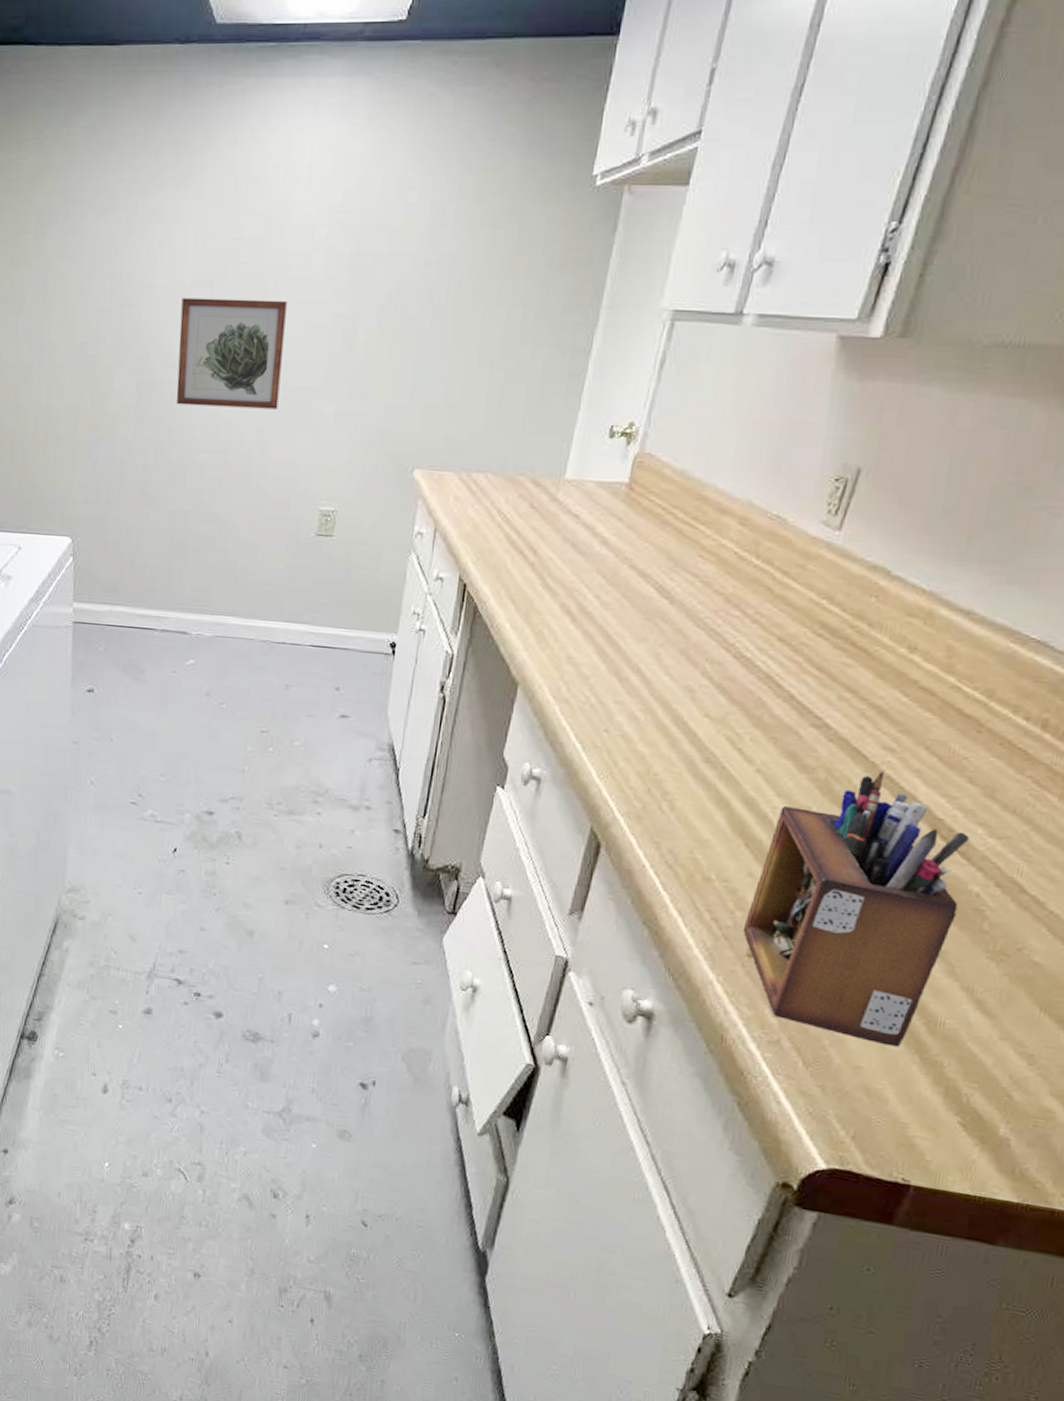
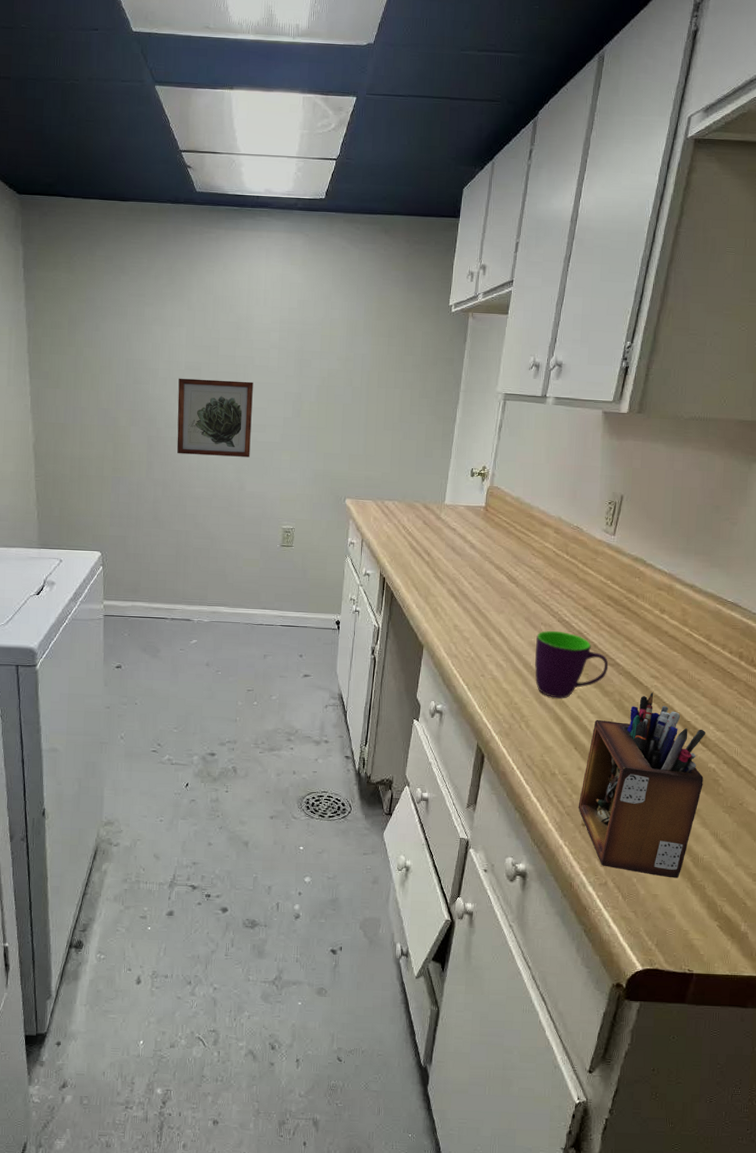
mug: none [689,670,813,772] -> present [535,630,609,699]

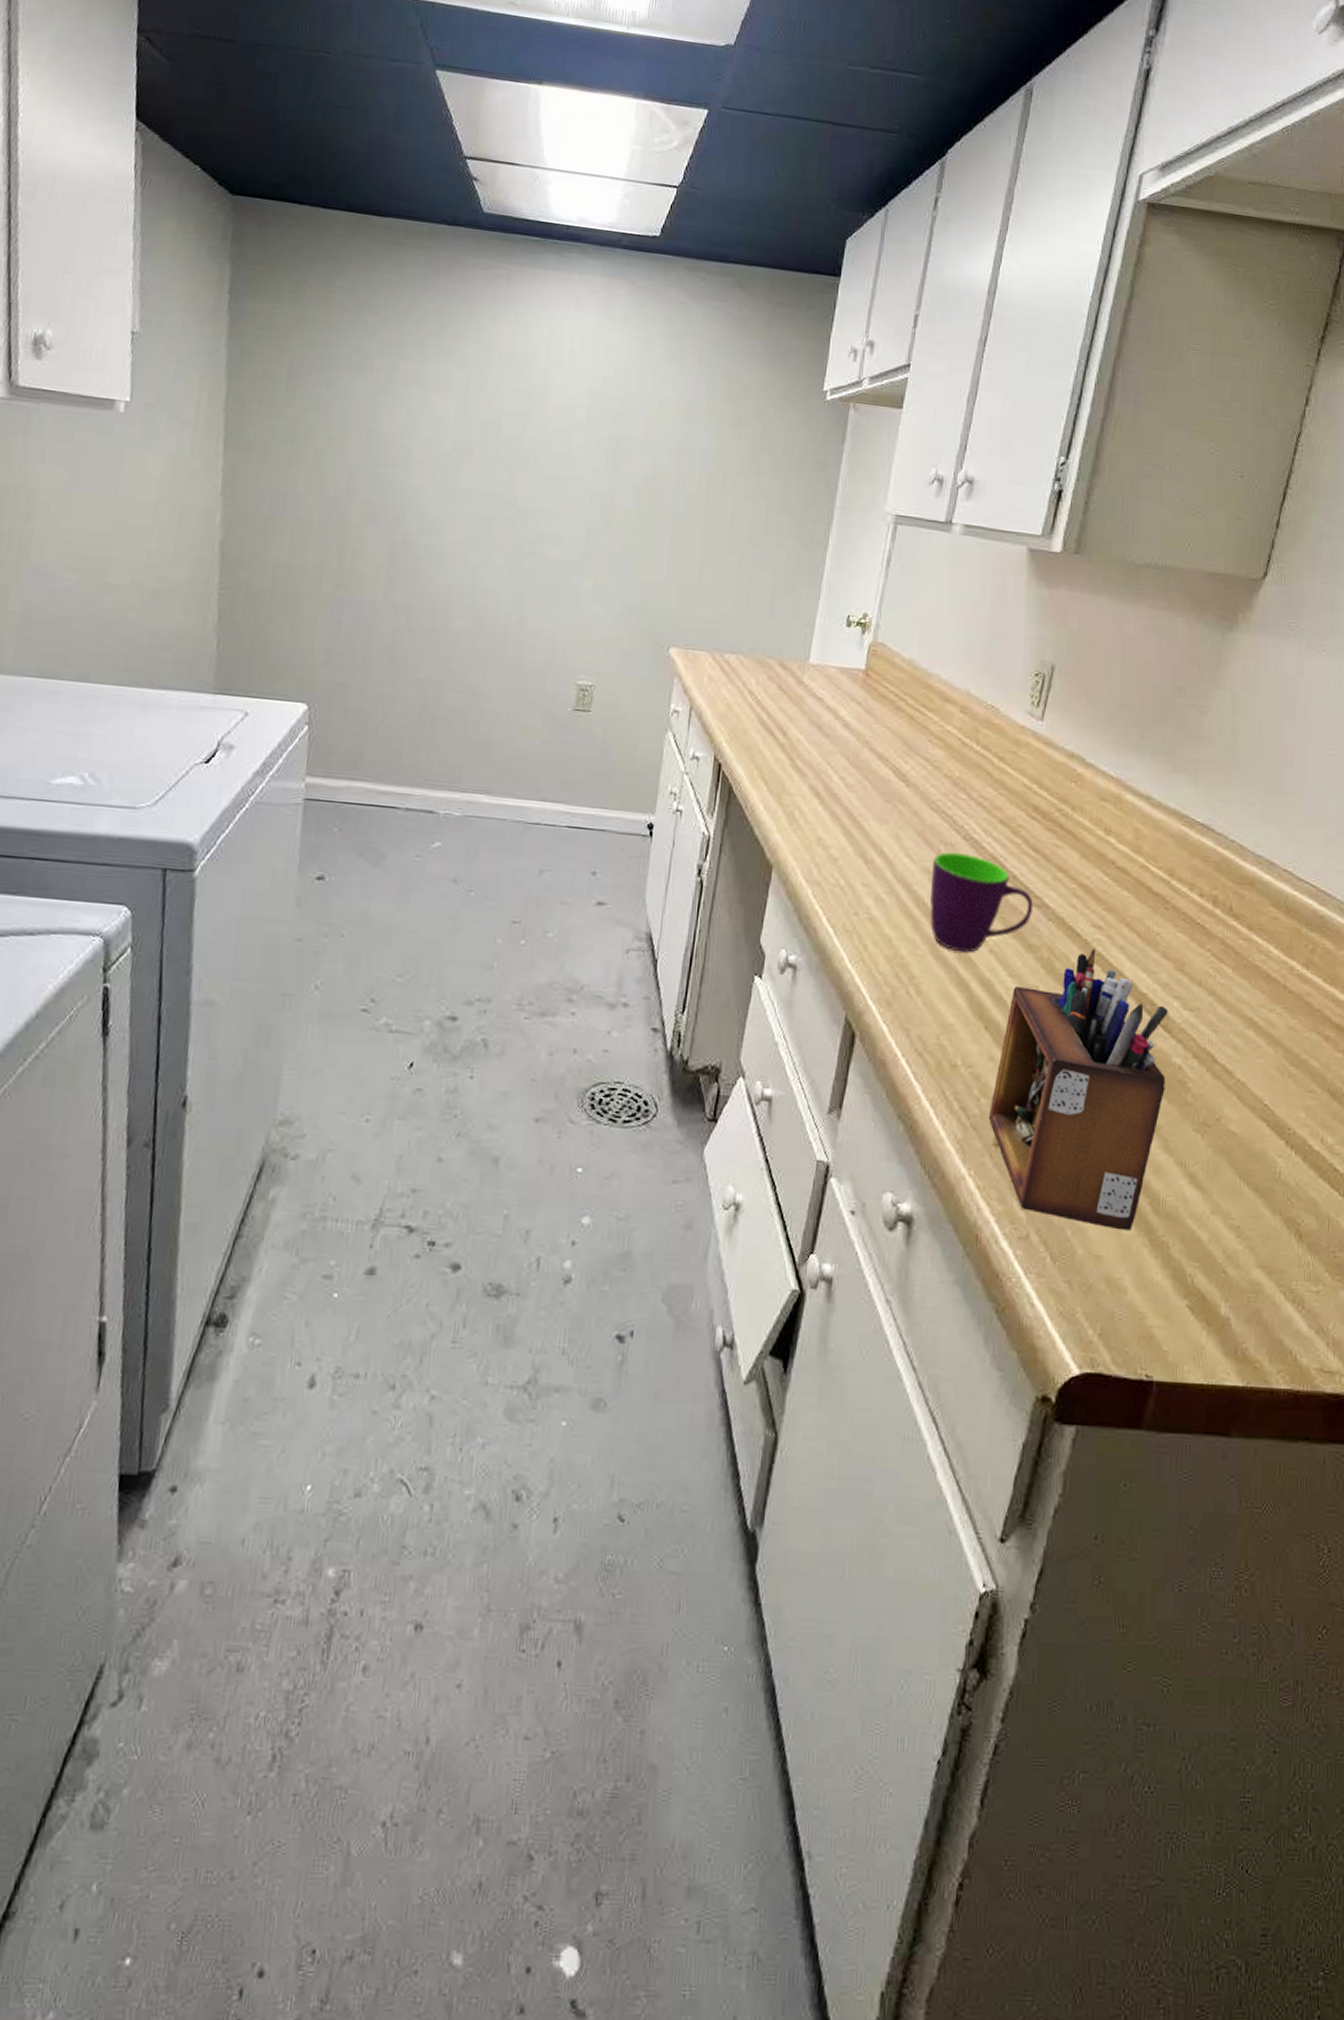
wall art: present [176,378,253,457] -> none [431,462,547,580]

